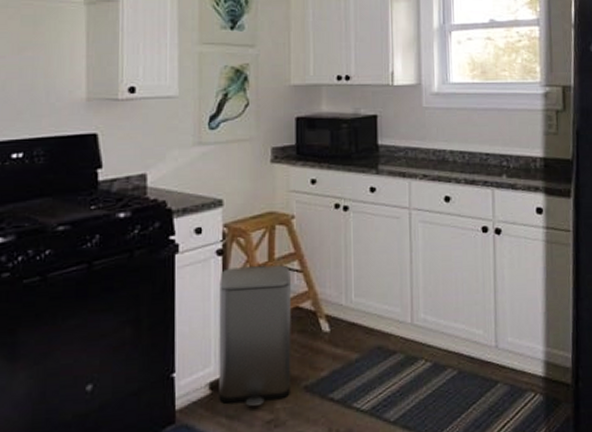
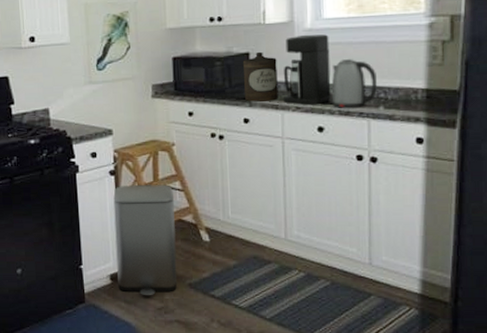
canister: none [370,114,406,170] -> present [242,51,278,103]
coffee maker: none [411,98,458,174] -> present [284,34,331,106]
kettle: none [458,125,500,177] -> present [331,59,377,109]

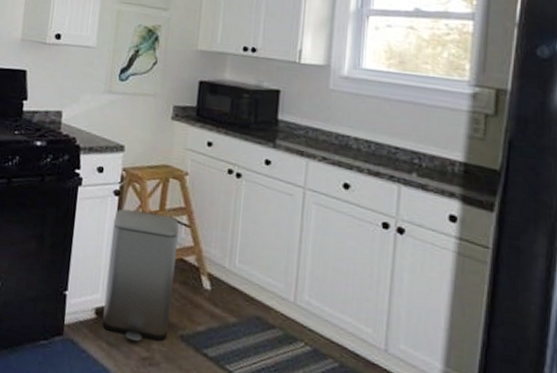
canister: present [242,51,278,103] -> none [269,90,308,147]
coffee maker: present [284,34,331,106] -> none [310,81,366,160]
kettle: present [331,59,377,109] -> none [361,115,412,171]

